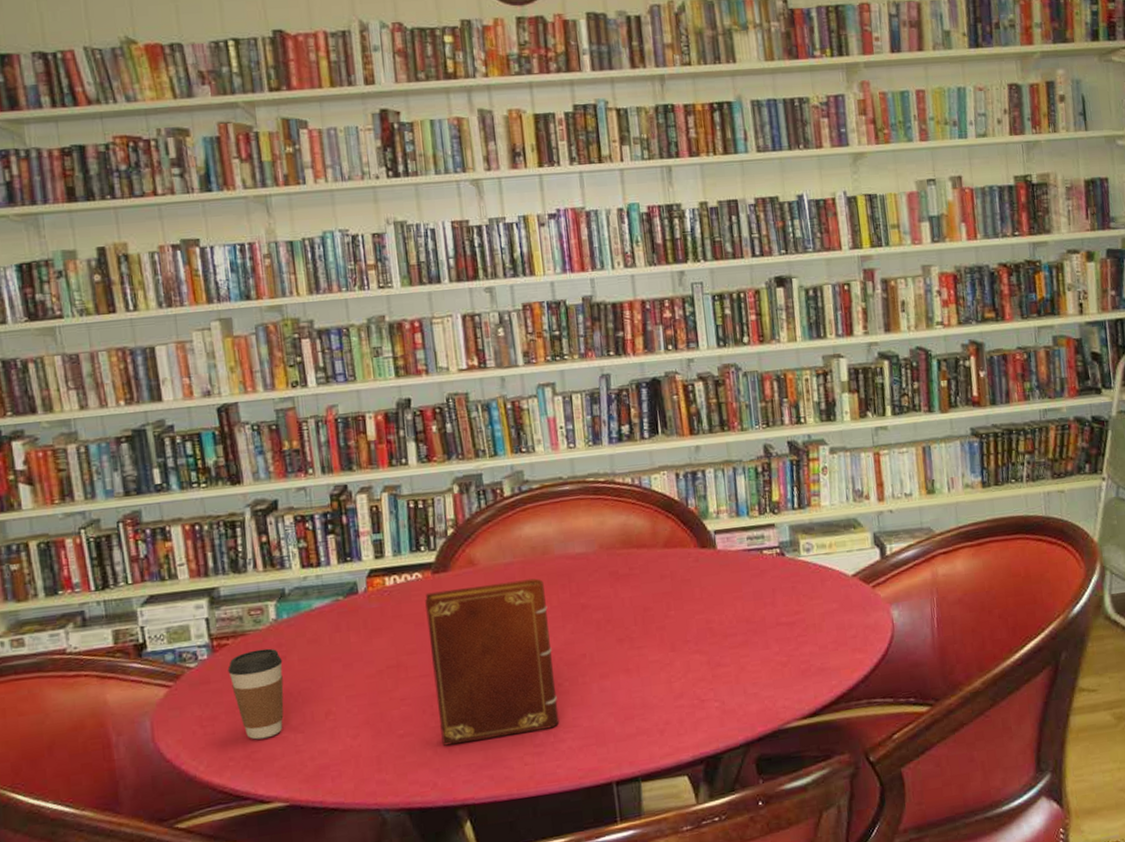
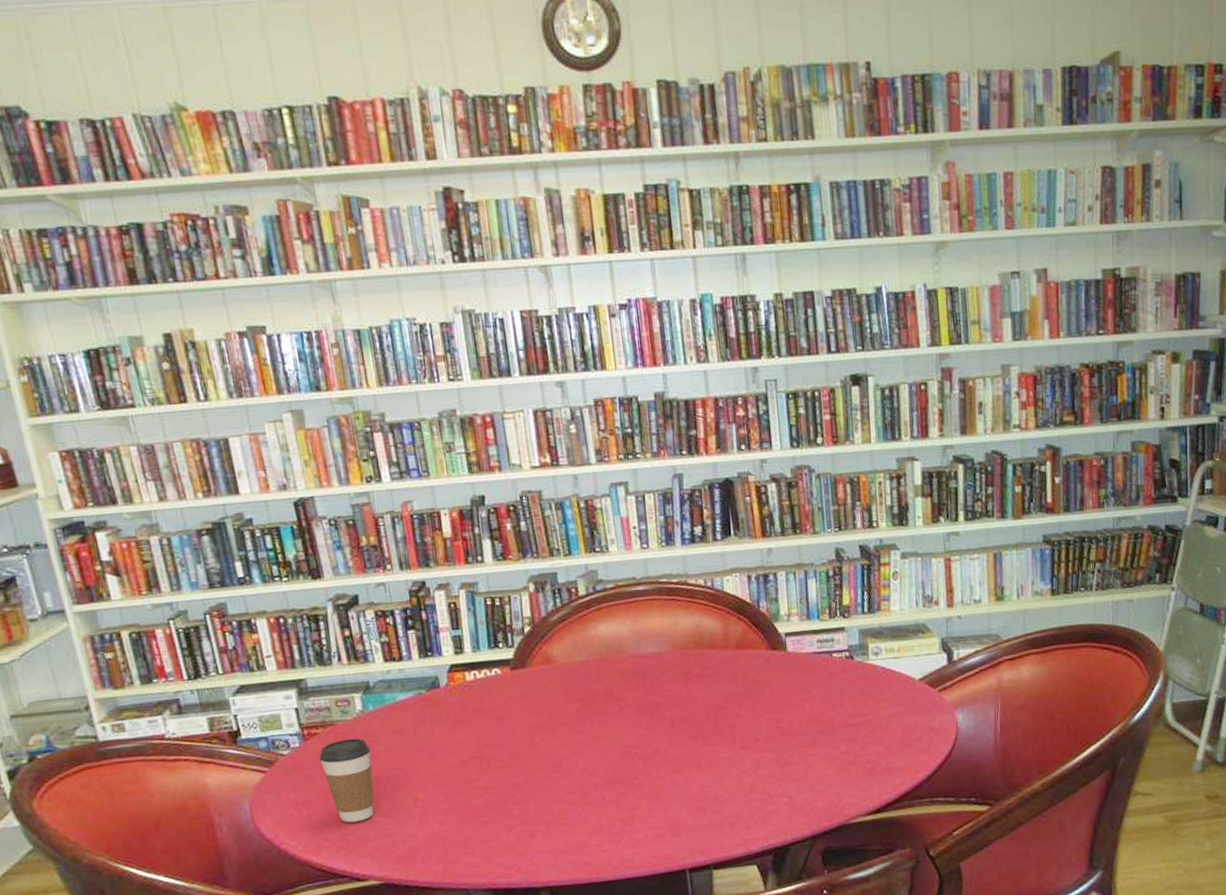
book: present [425,578,559,746] -> none [504,676,635,833]

